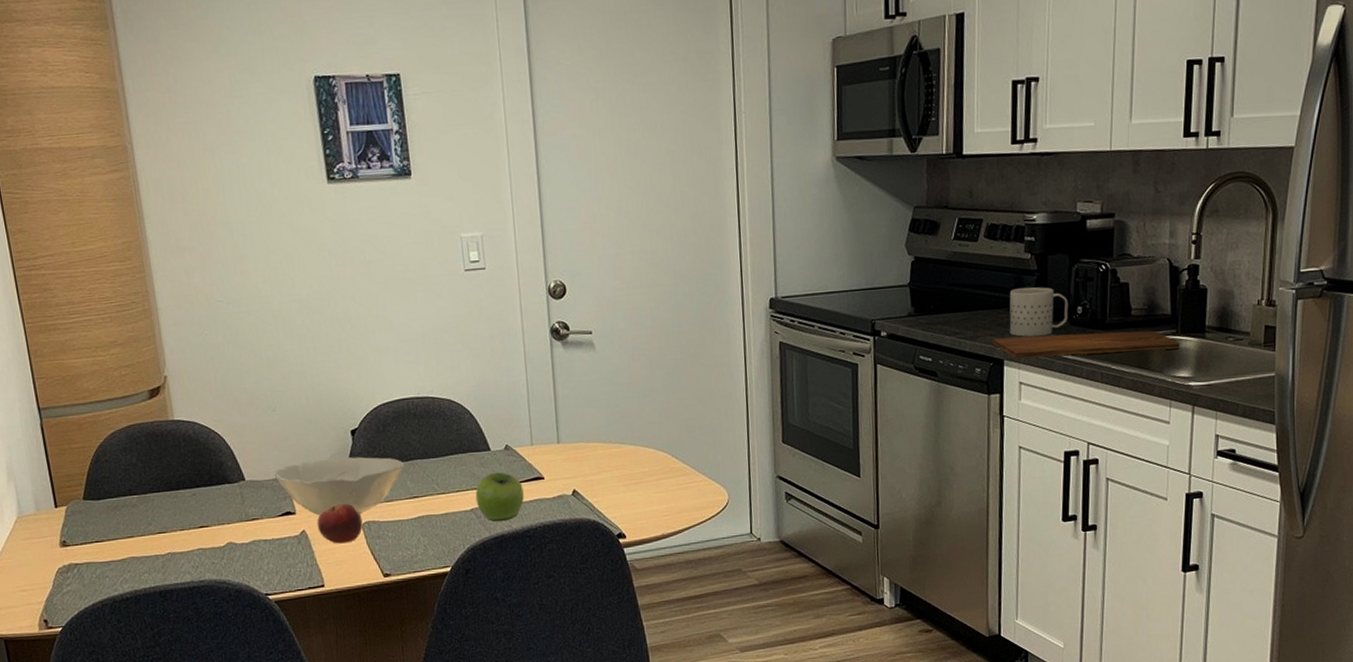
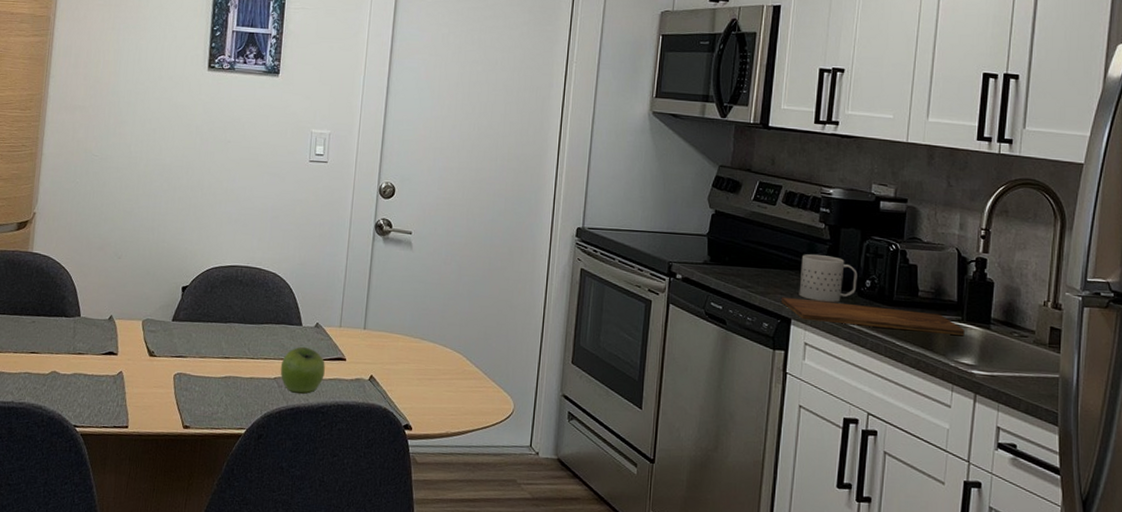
bowl: present [274,456,405,516] -> none [106,308,223,366]
fruit: present [317,503,363,544] -> none [134,352,175,390]

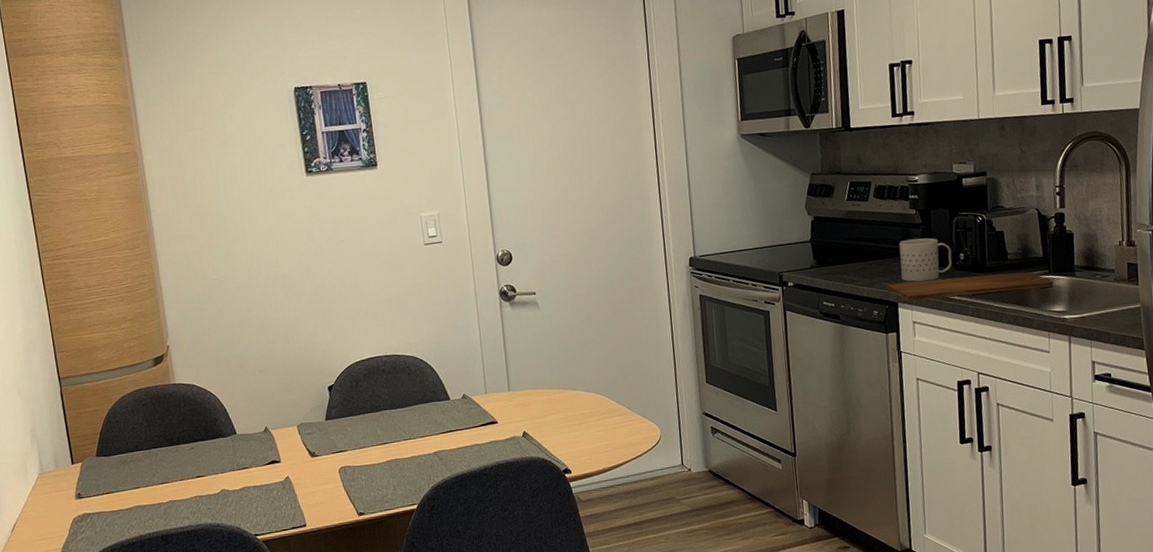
fruit: present [280,346,325,395] -> none [437,418,481,463]

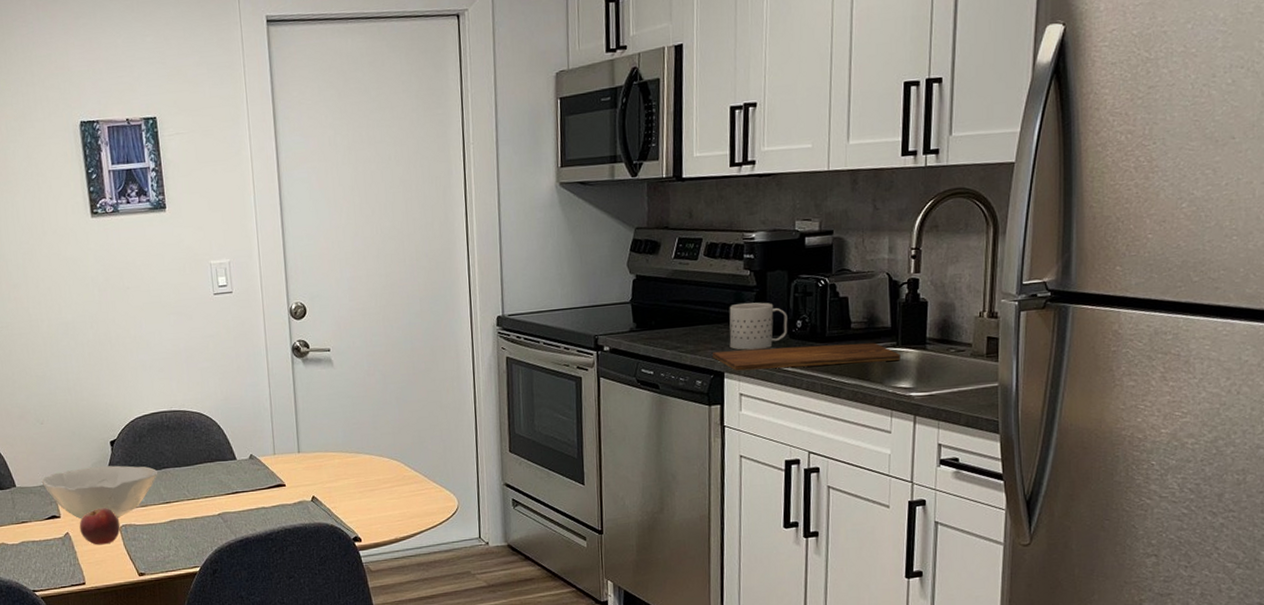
bowl: none [261,409,375,463] -> present [41,465,158,520]
fruit: none [299,451,340,488] -> present [79,508,121,545]

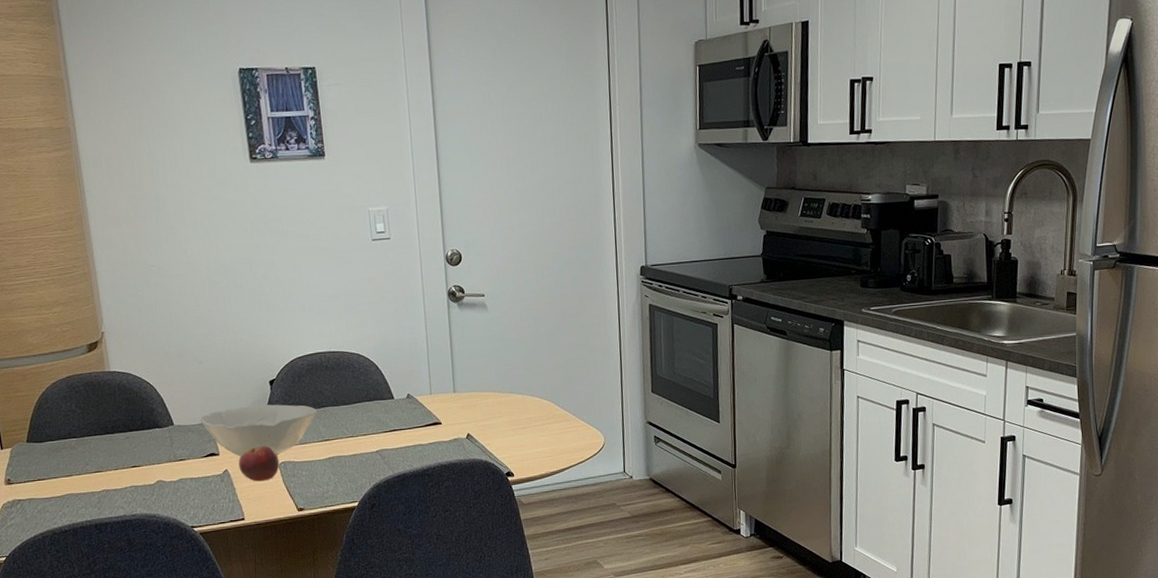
cutting board: present [713,342,901,371] -> none [834,296,995,320]
mug: present [729,302,788,351] -> none [848,258,900,302]

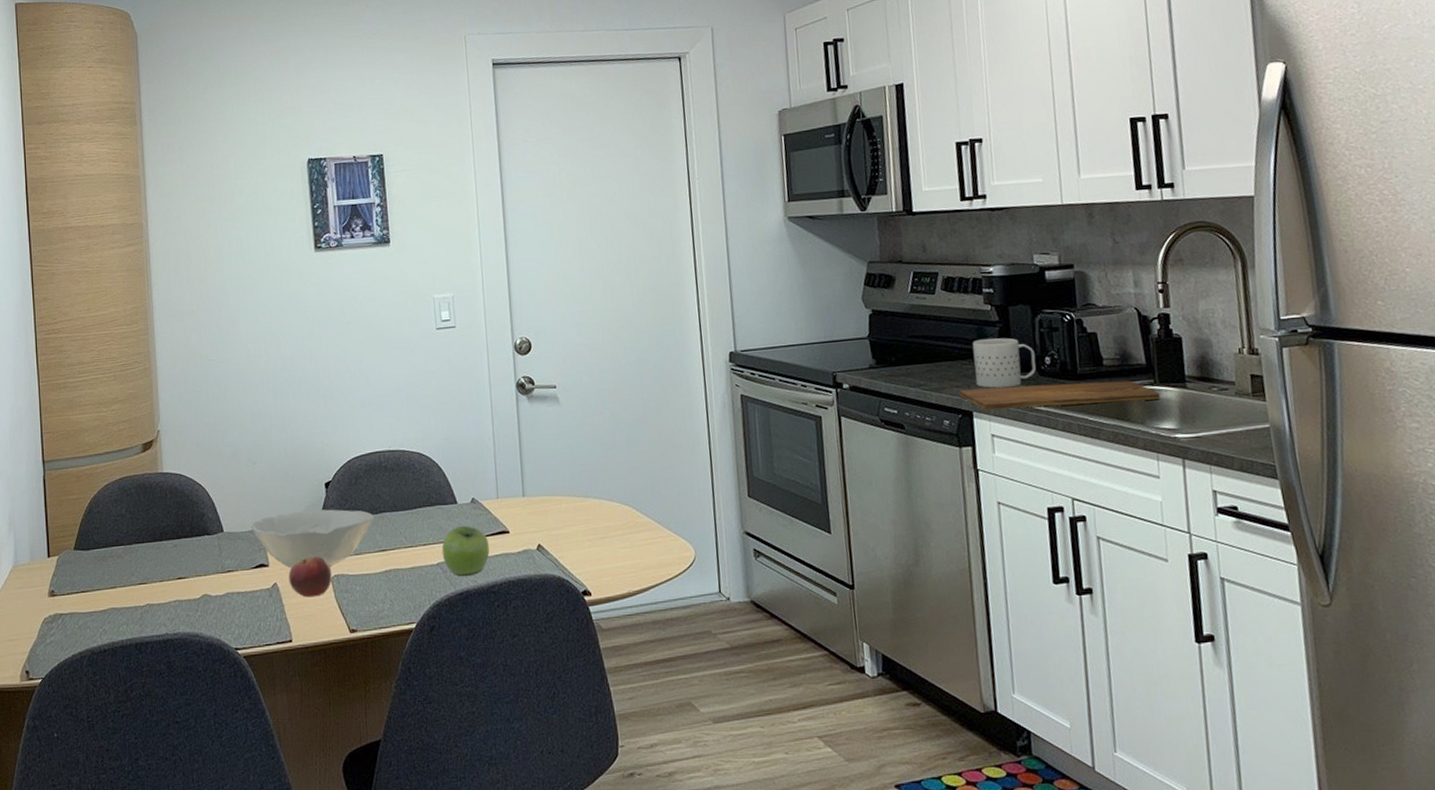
fruit: none [380,417,424,462] -> present [441,525,490,577]
cutting board: none [834,296,995,320] -> present [959,380,1160,411]
mug: none [848,258,900,302] -> present [972,337,1037,389]

